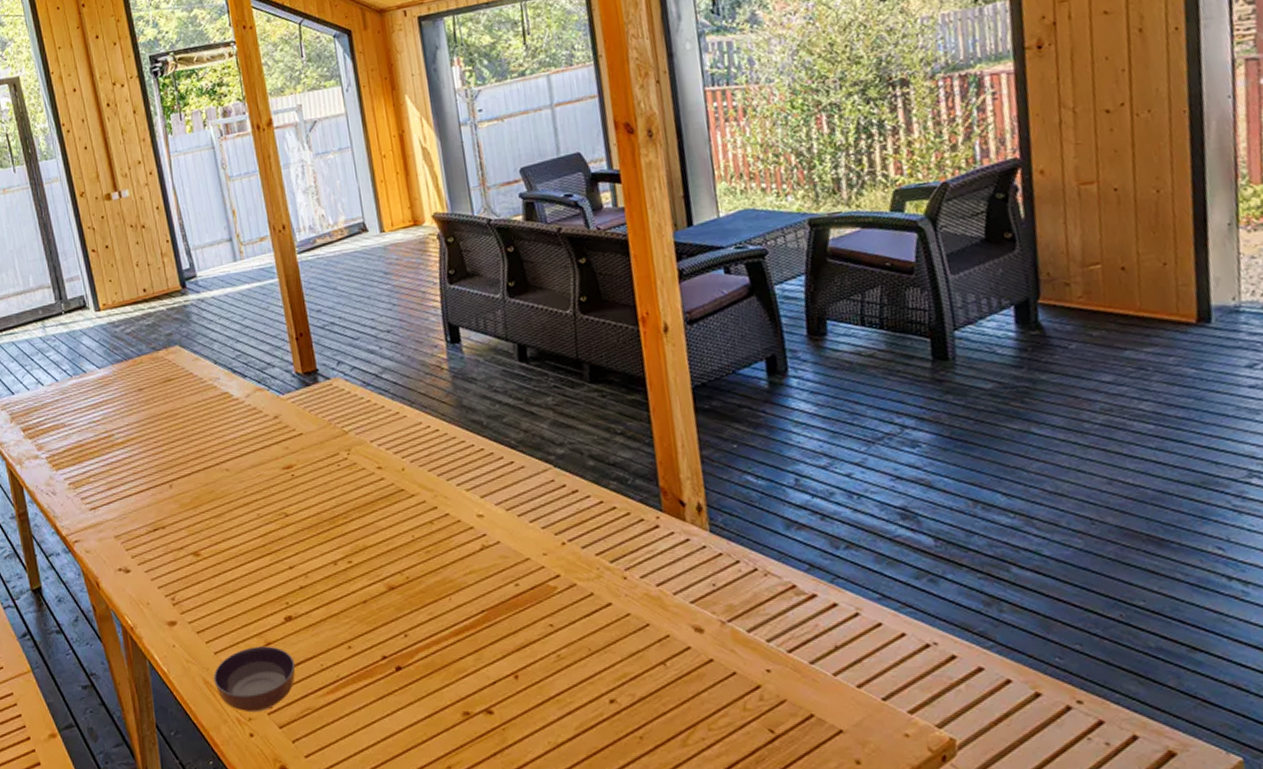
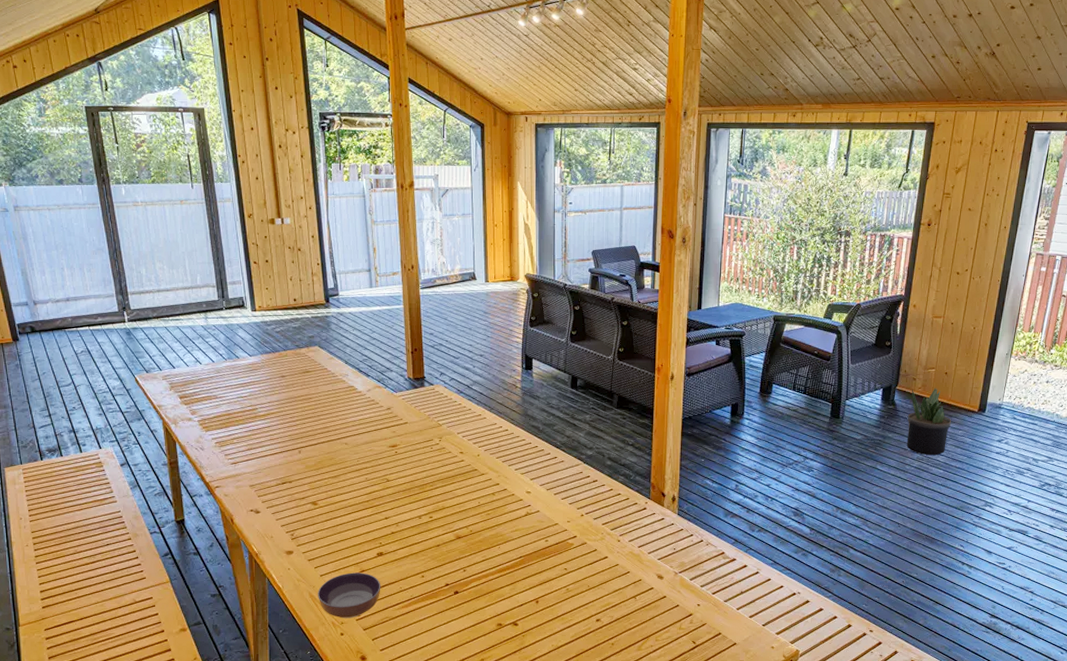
planter: none [1067,293,1152,403] -> present [906,388,952,455]

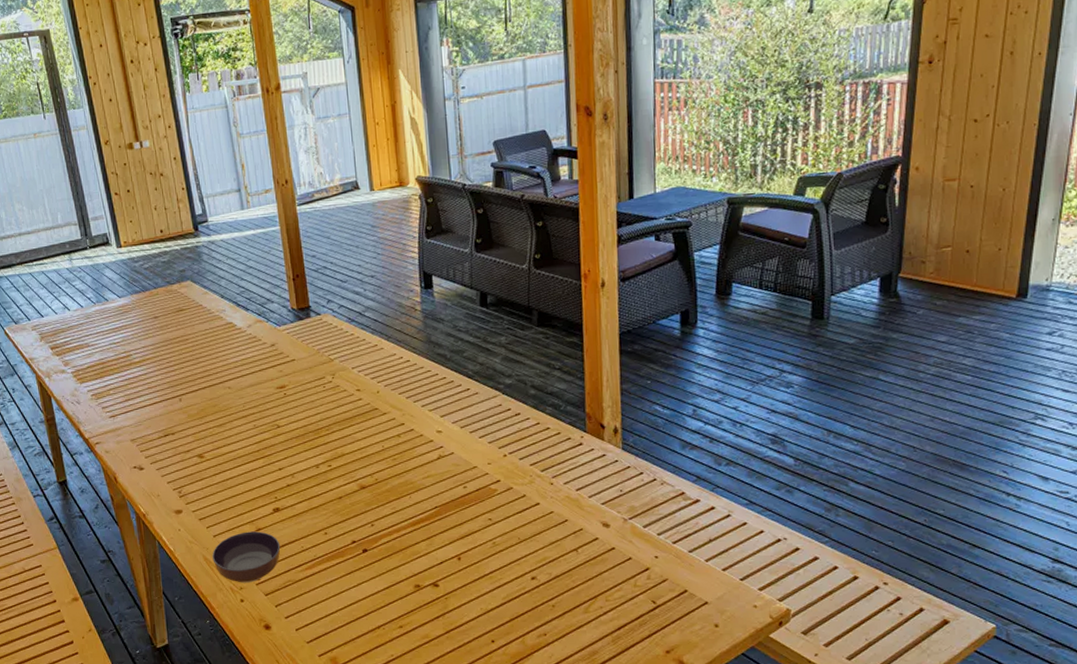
planter: present [906,388,952,455] -> none [916,271,980,358]

